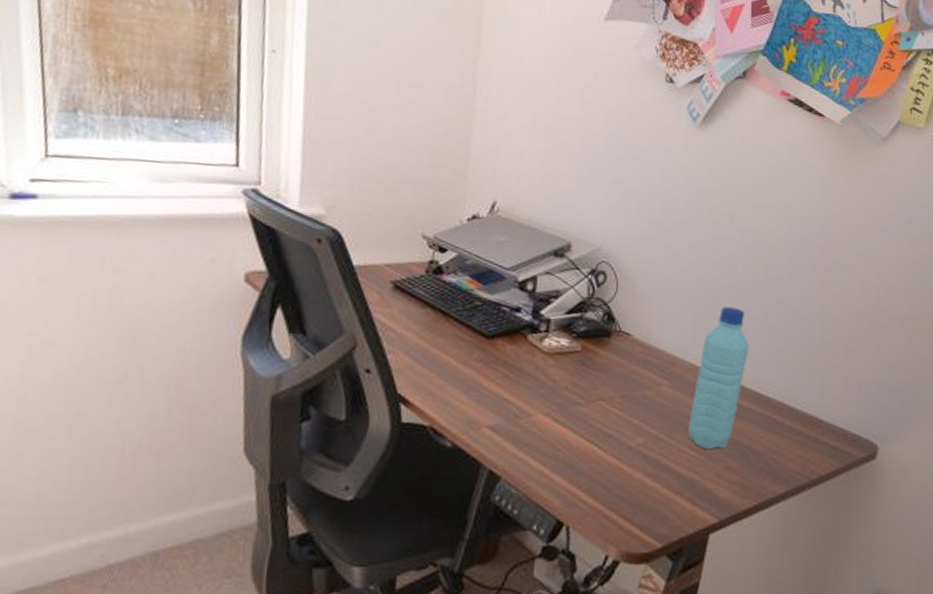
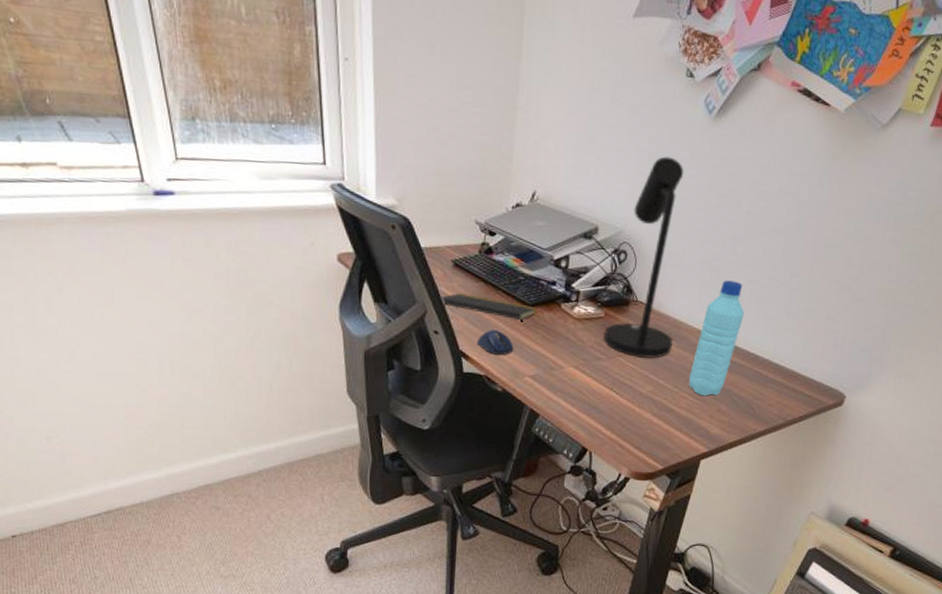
notepad: none [374,321,497,358] -> present [439,293,537,322]
computer mouse: none [420,367,468,400] -> present [477,329,514,355]
desk lamp: none [580,165,669,402] -> present [603,156,684,358]

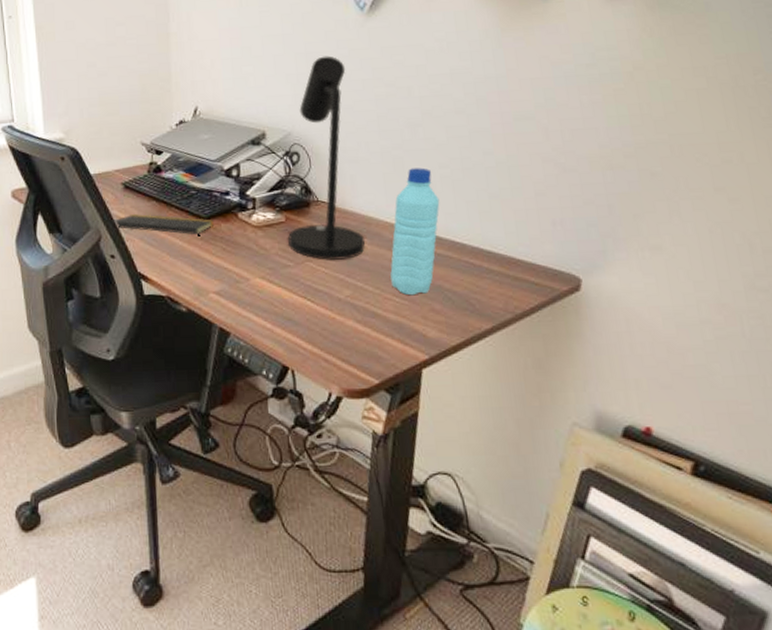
computer mouse: present [477,329,514,355] -> none [155,247,194,273]

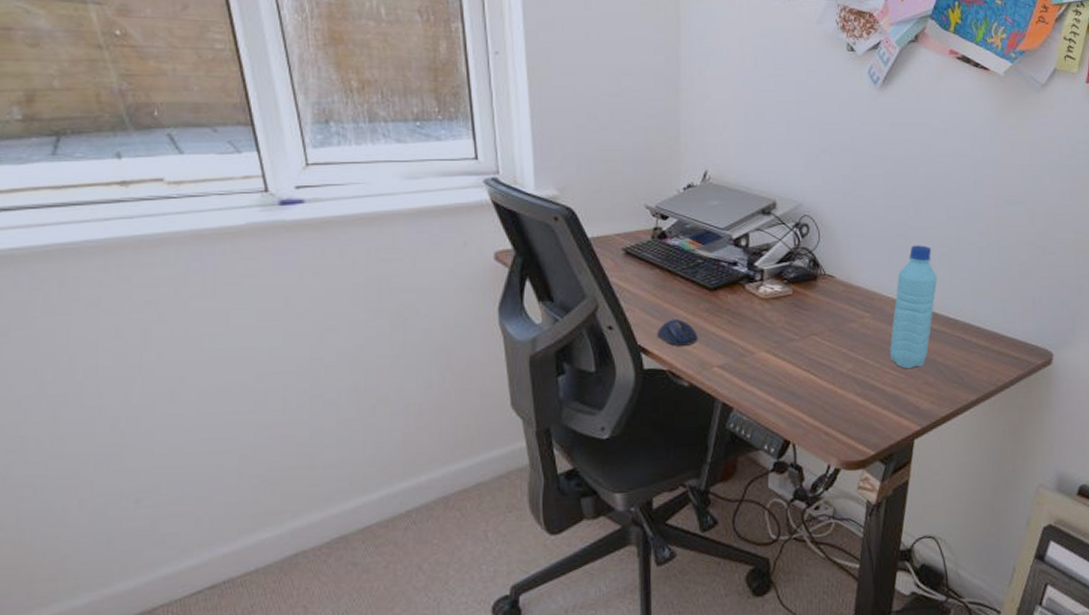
notepad: present [113,214,213,236] -> none [612,283,720,308]
computer mouse: none [155,247,194,273] -> present [656,319,698,346]
desk lamp: present [287,56,366,260] -> none [793,127,869,334]

